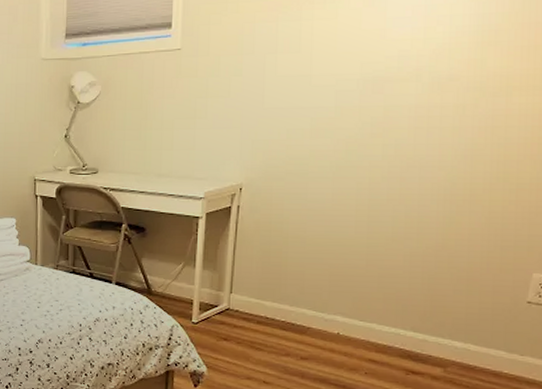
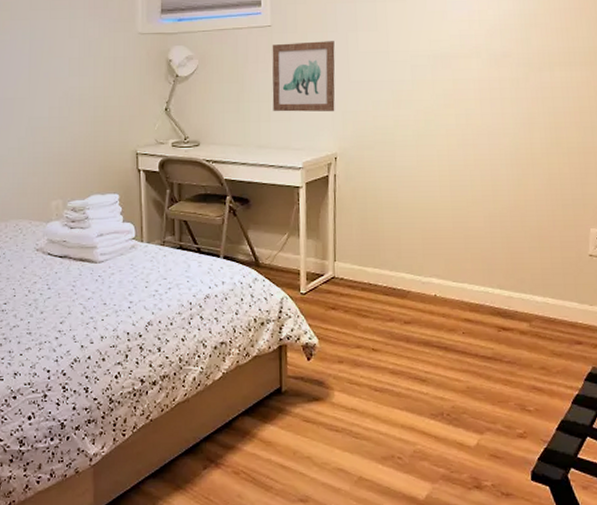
wall art: none [176,64,250,140] -> present [272,41,335,112]

